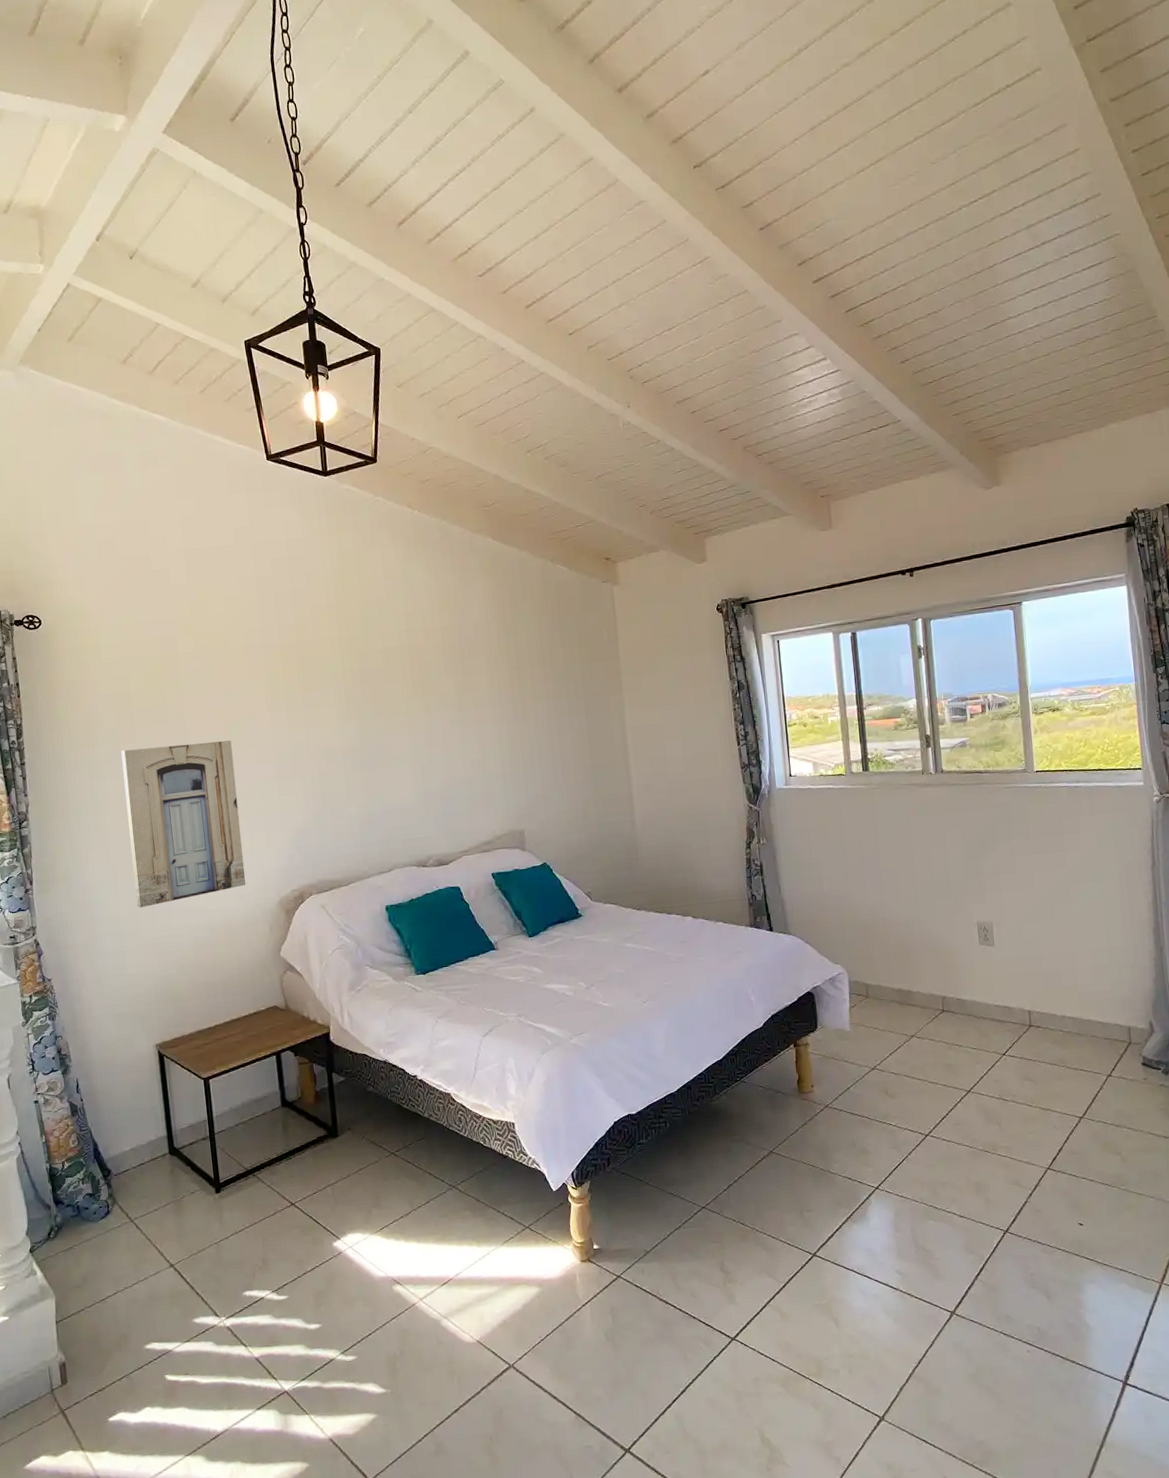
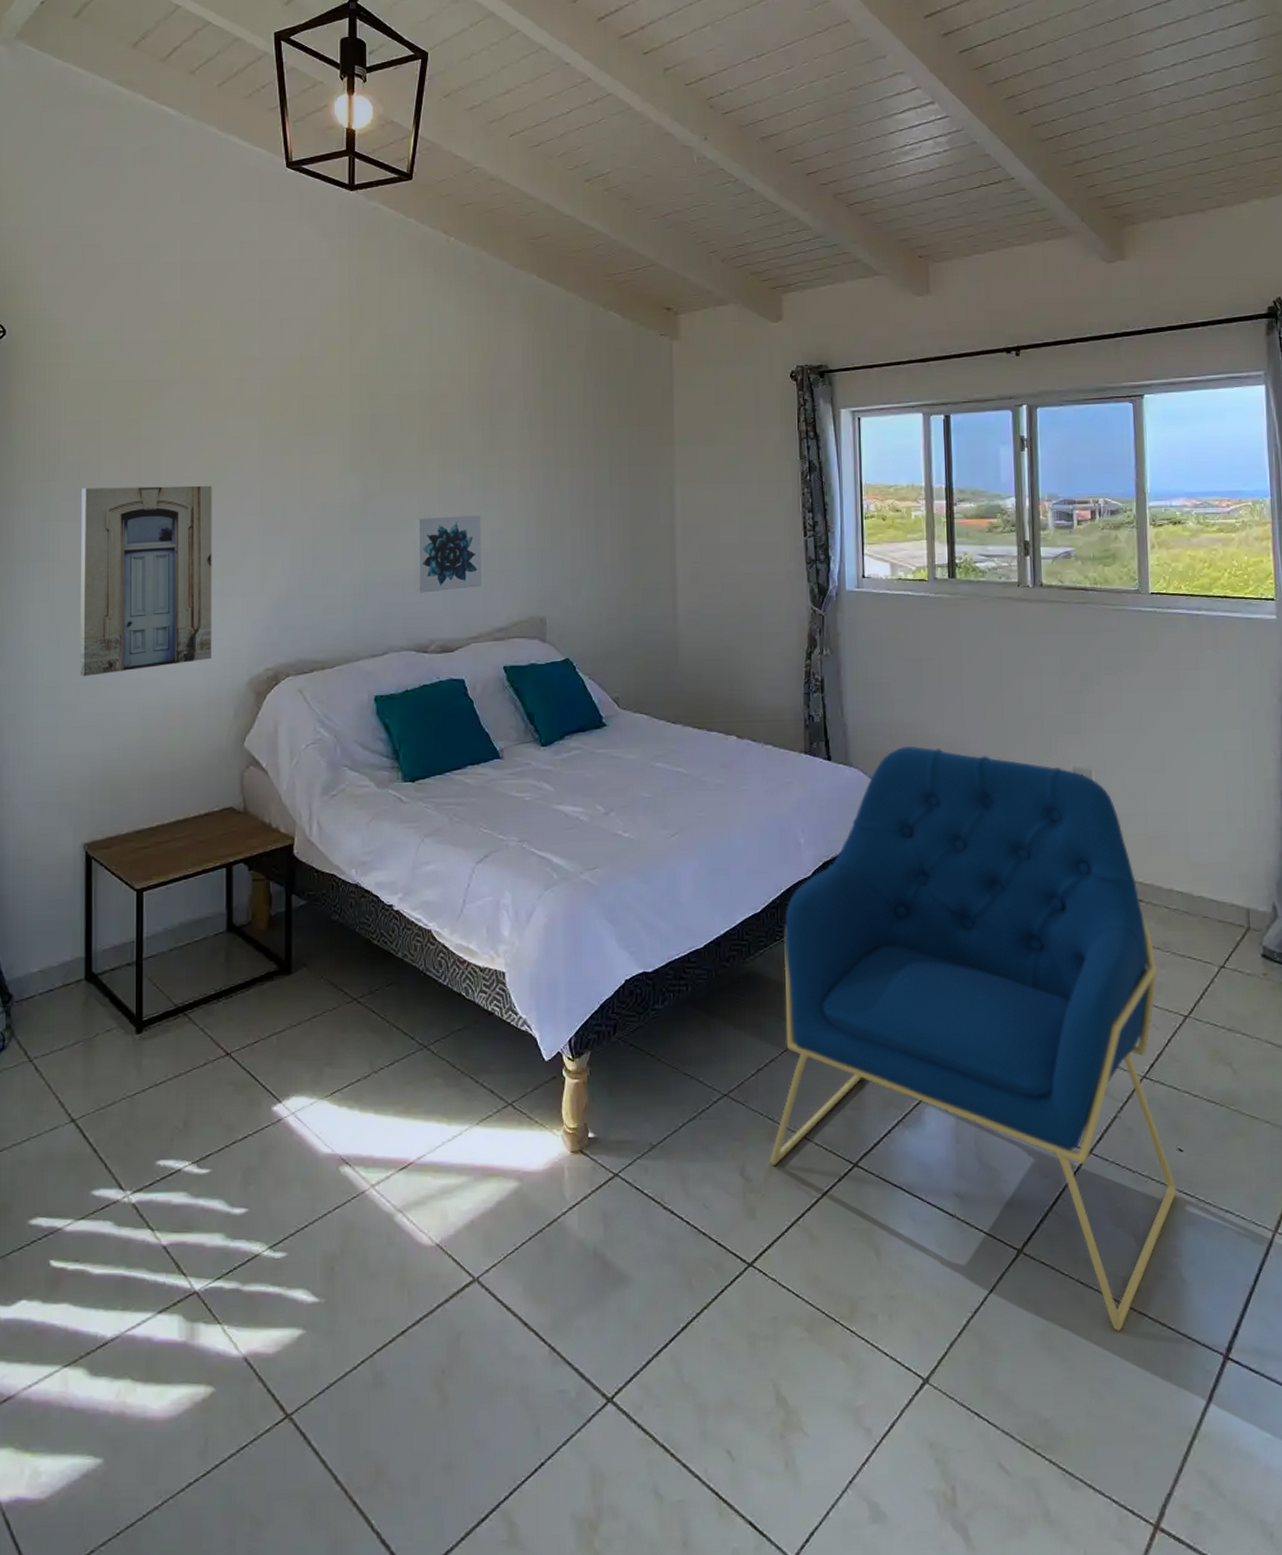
wall art: none [405,748,468,818] -> present [413,515,482,593]
armchair: none [743,913,1080,1370] -> present [769,745,1178,1331]

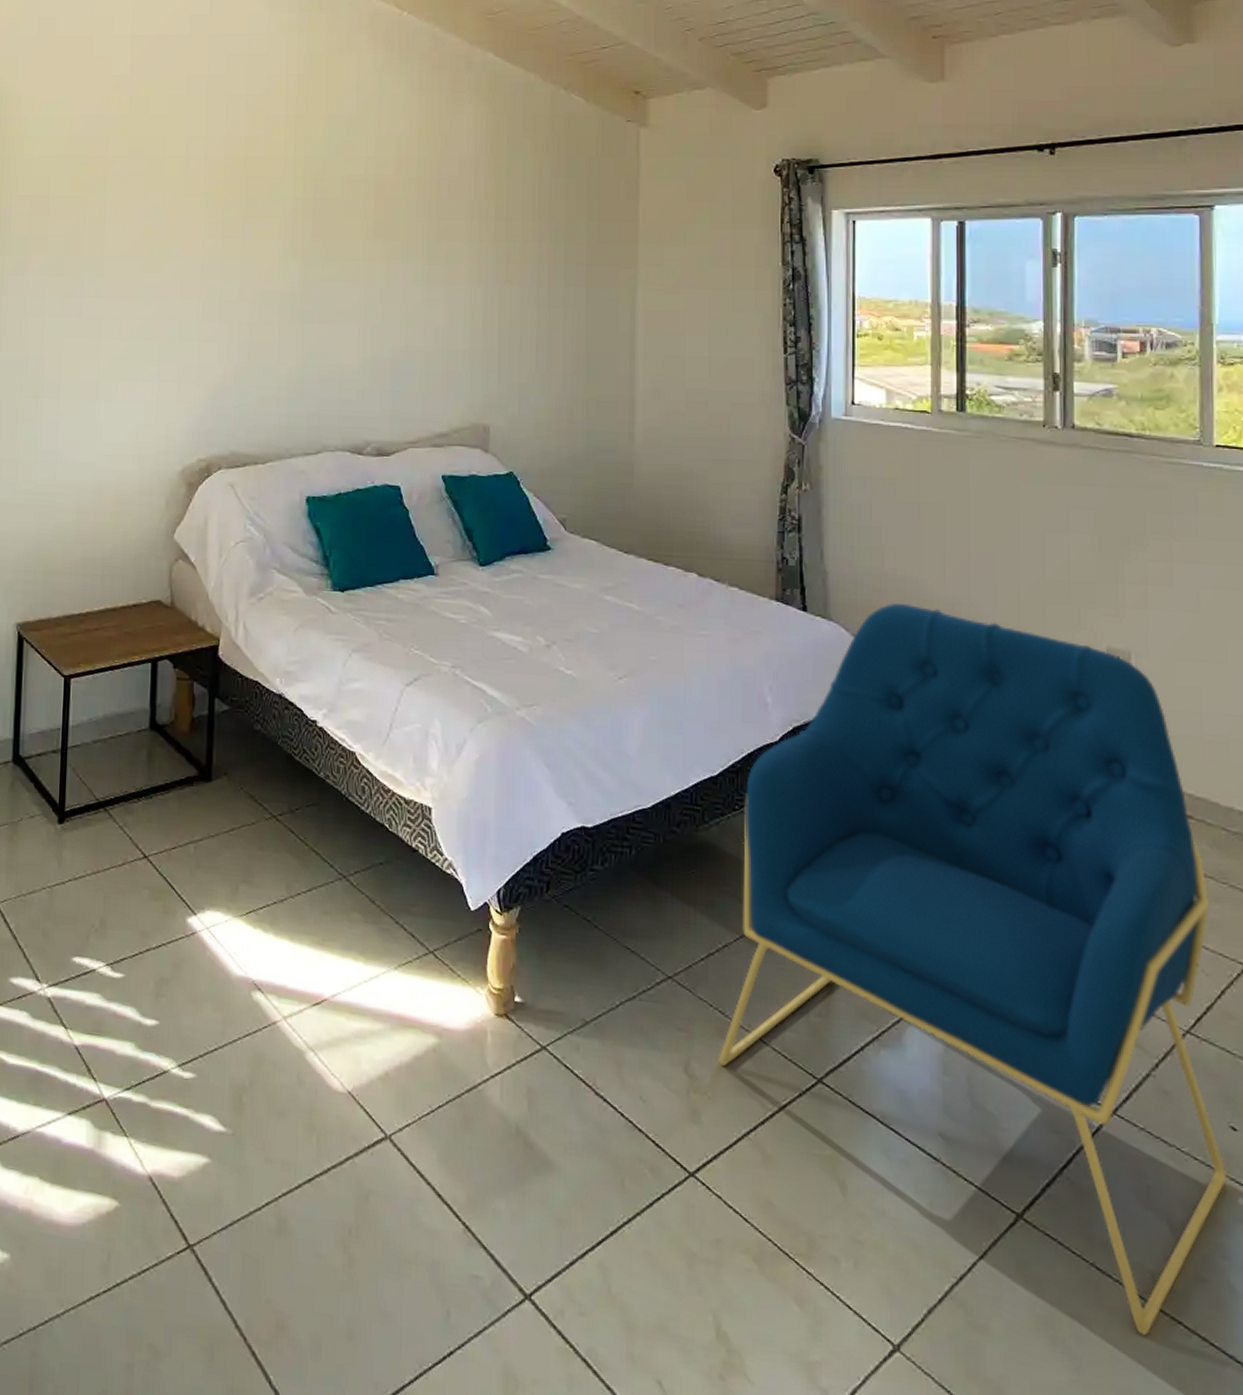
wall art: present [79,485,212,676] -> none [19,263,153,454]
wall art: present [413,515,482,593] -> none [352,310,424,391]

